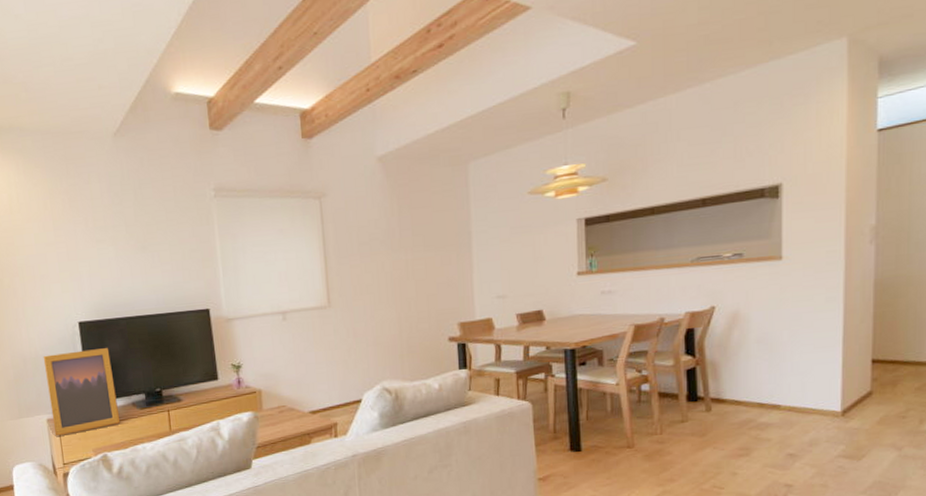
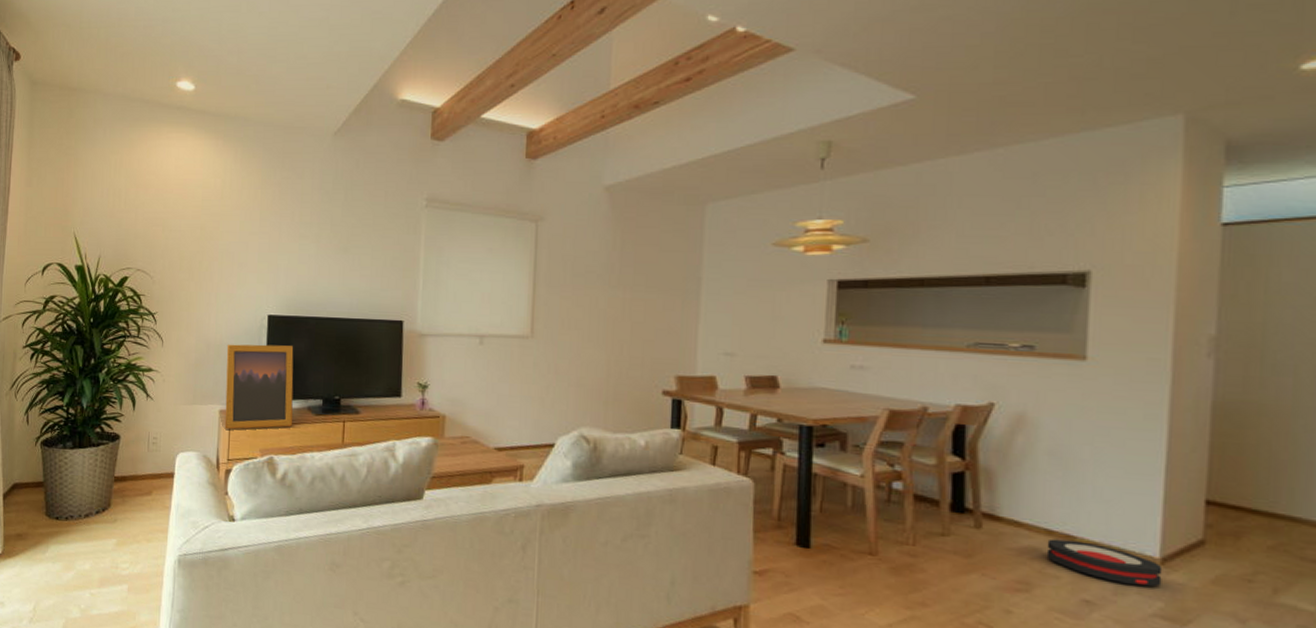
robot vacuum: none [760,408,843,436] -> present [1046,539,1163,587]

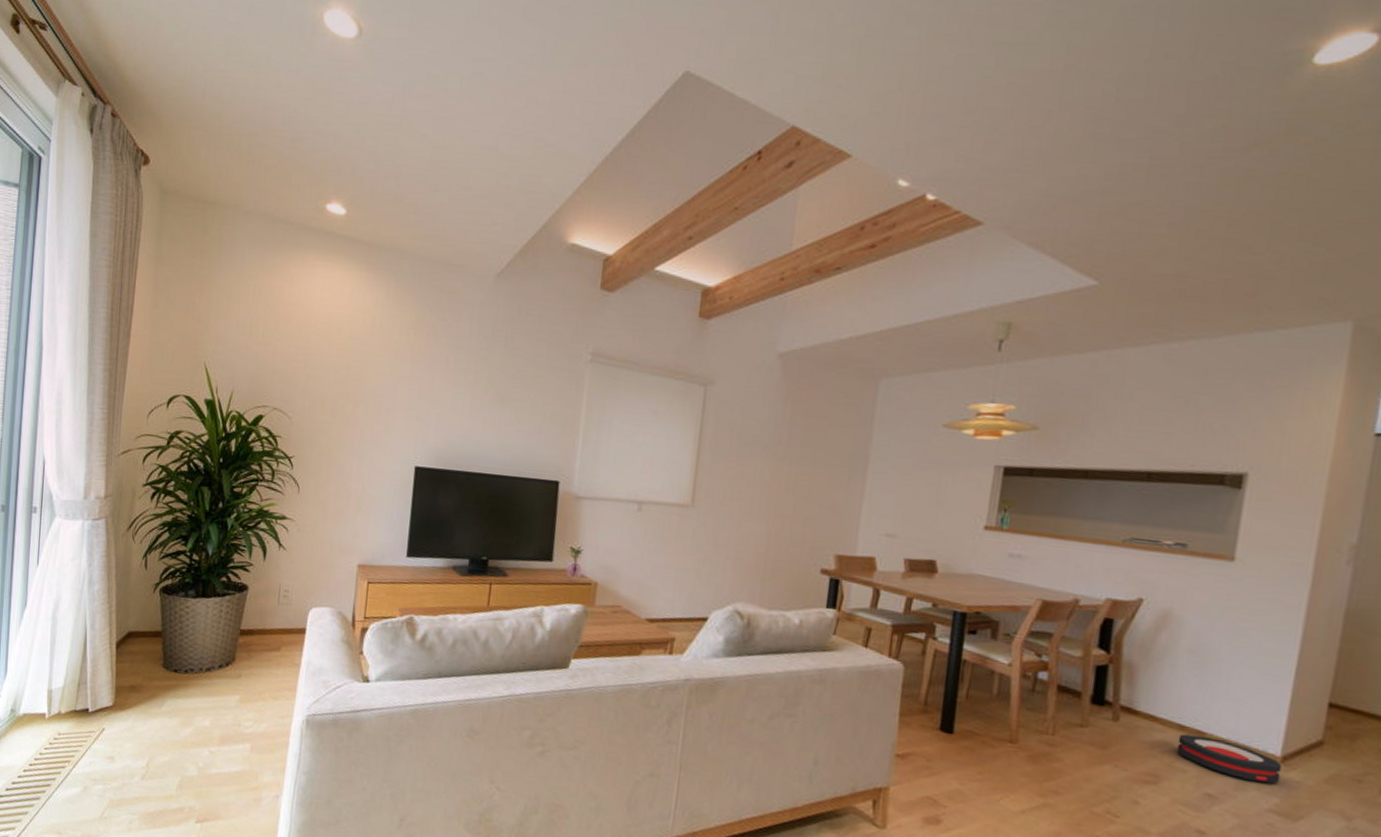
picture frame: present [224,344,294,430] -> none [362,495,441,587]

